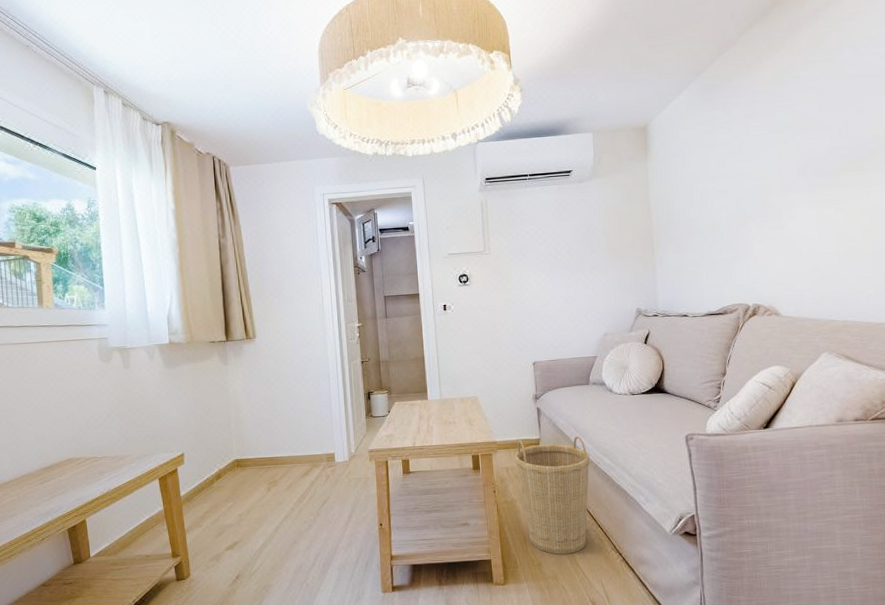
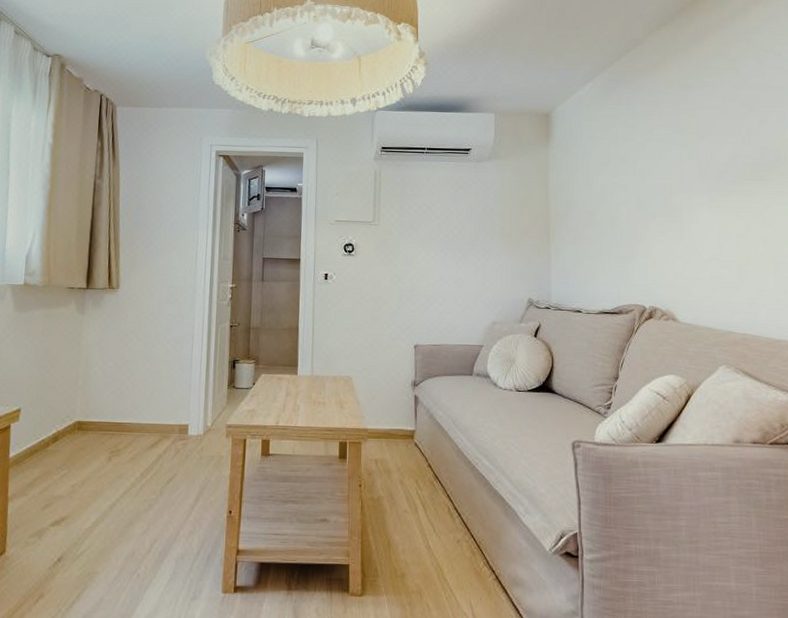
basket: present [514,435,590,555] -> none [385,430,467,566]

